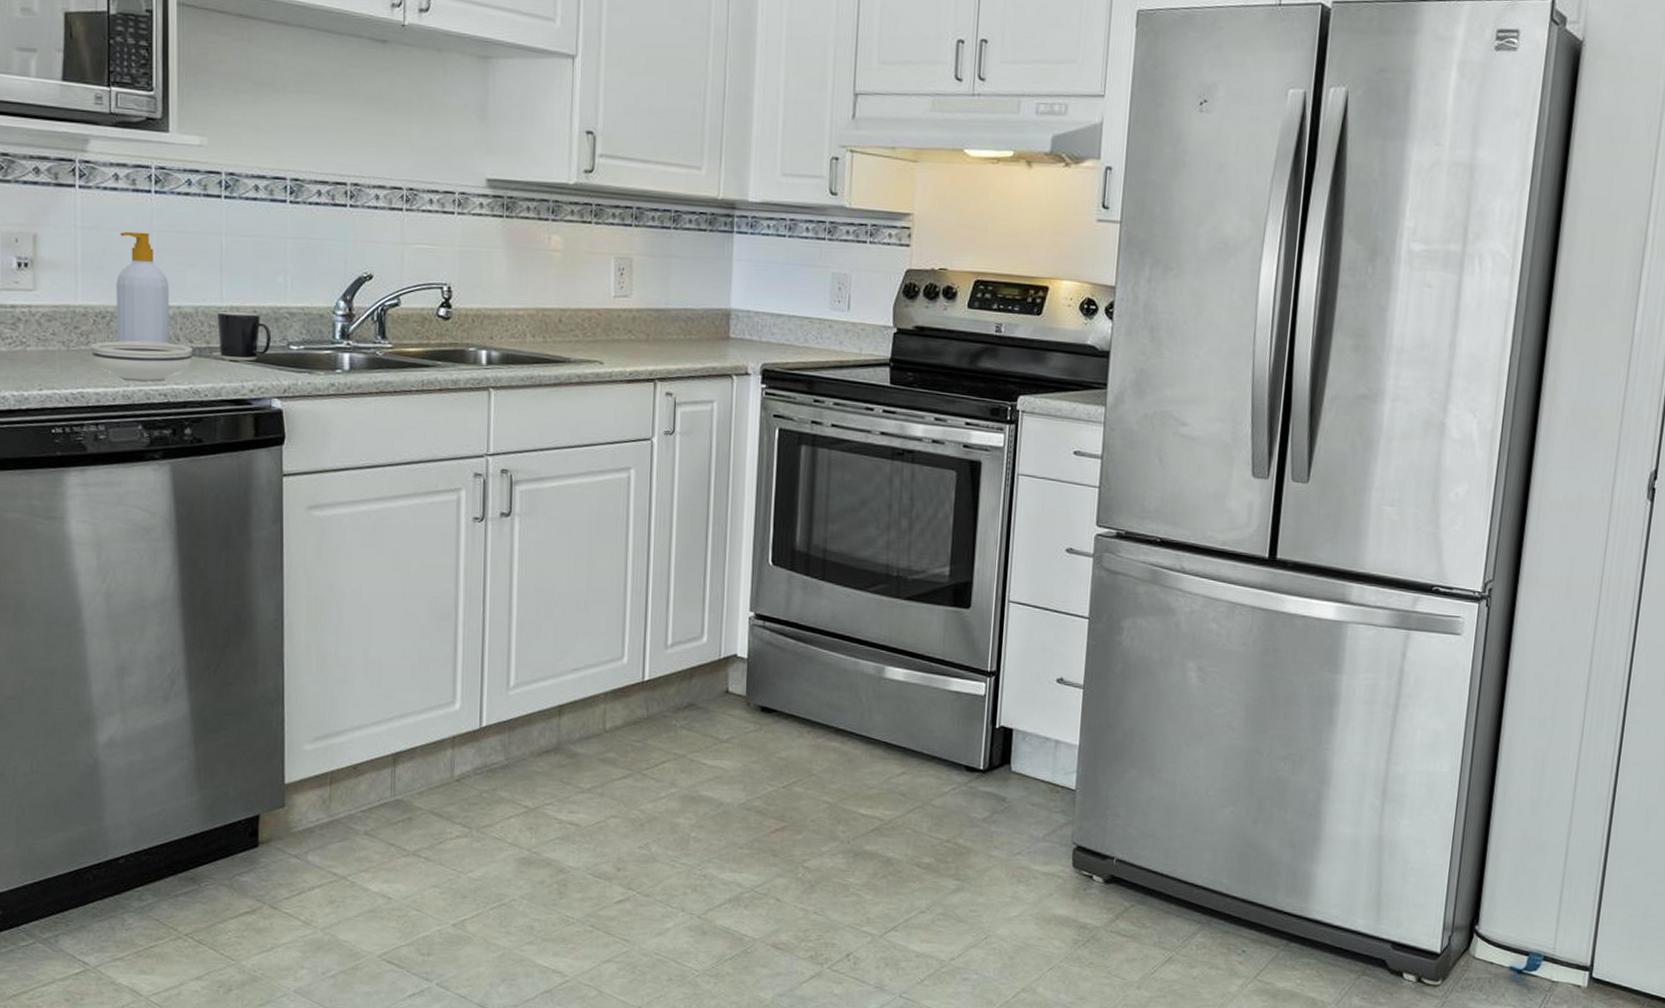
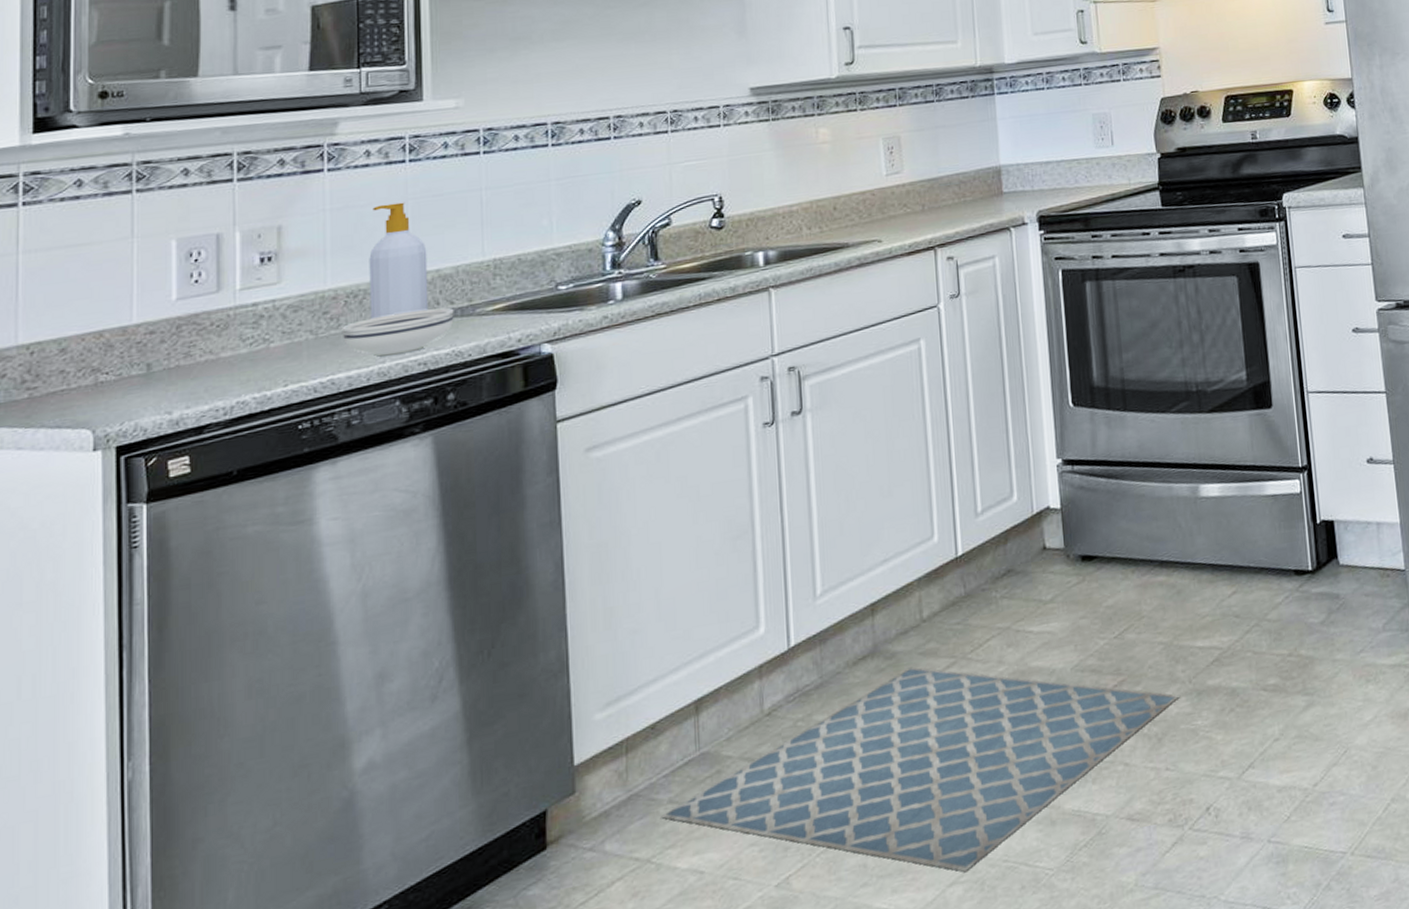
mug: present [217,311,272,362] -> none [479,260,539,315]
bath mat: none [357,769,838,954] -> present [661,667,1181,872]

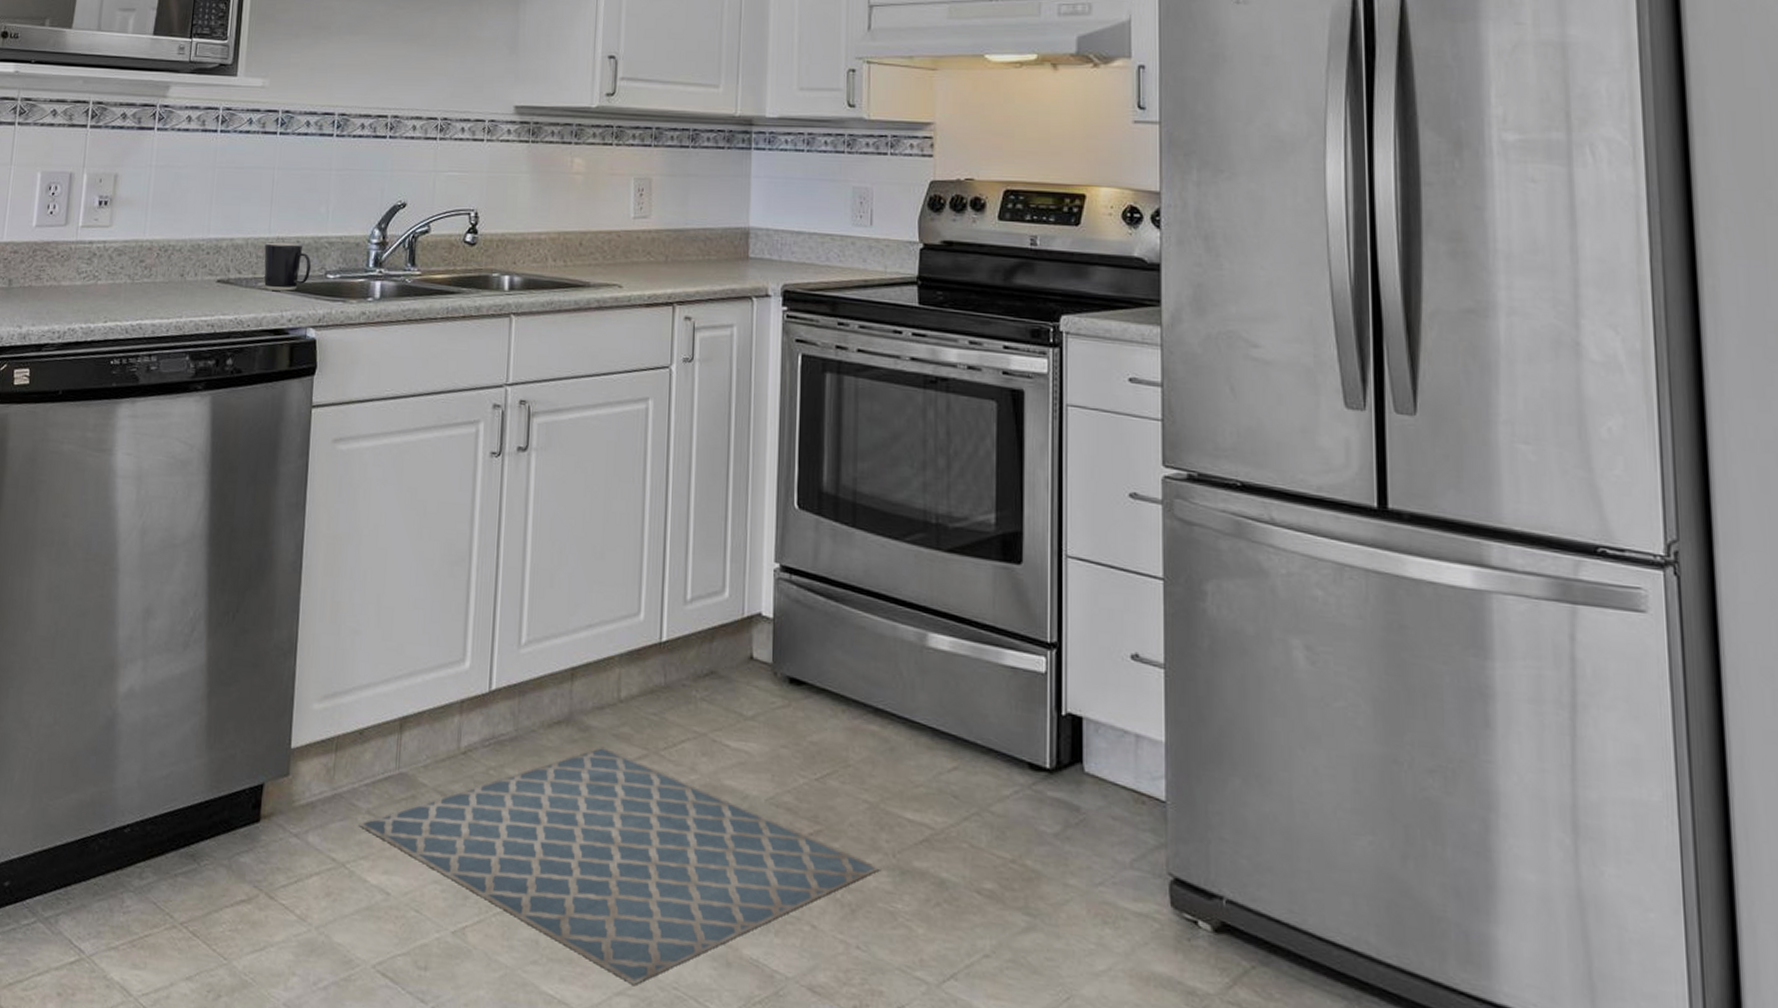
bowl: present [341,307,454,357] -> none [152,273,241,313]
soap bottle: present [369,202,429,320] -> none [175,168,225,276]
mug: none [479,260,539,315] -> present [264,241,312,291]

